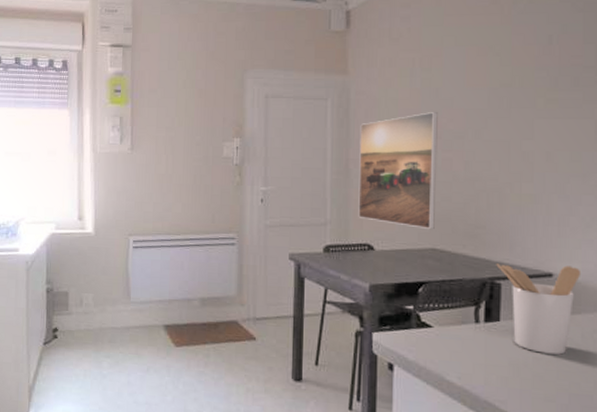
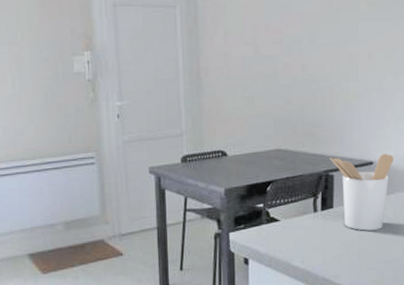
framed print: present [358,112,438,230] -> none [208,17,279,132]

